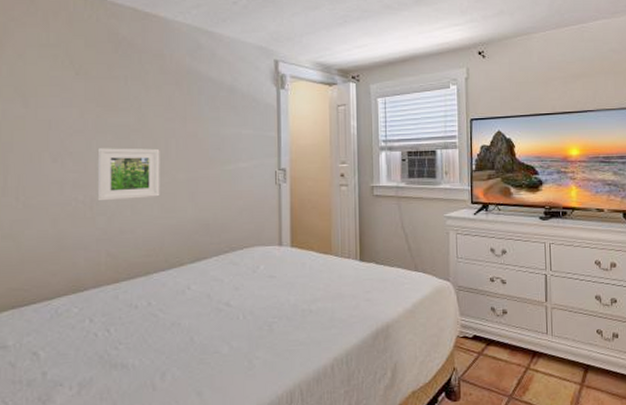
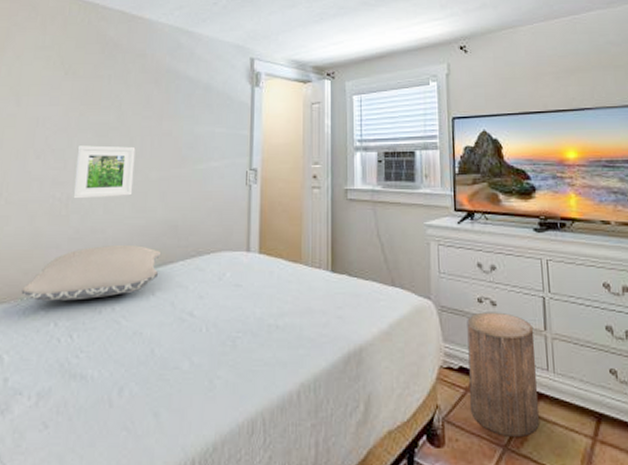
pillow: none [51,244,195,300] -> present [21,245,162,301]
stool: none [480,288,538,388] -> present [467,312,539,436]

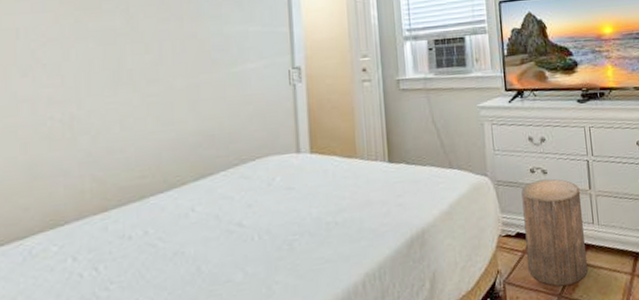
pillow: present [21,245,162,301] -> none [23,160,198,237]
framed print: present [73,145,136,199] -> none [77,53,155,119]

